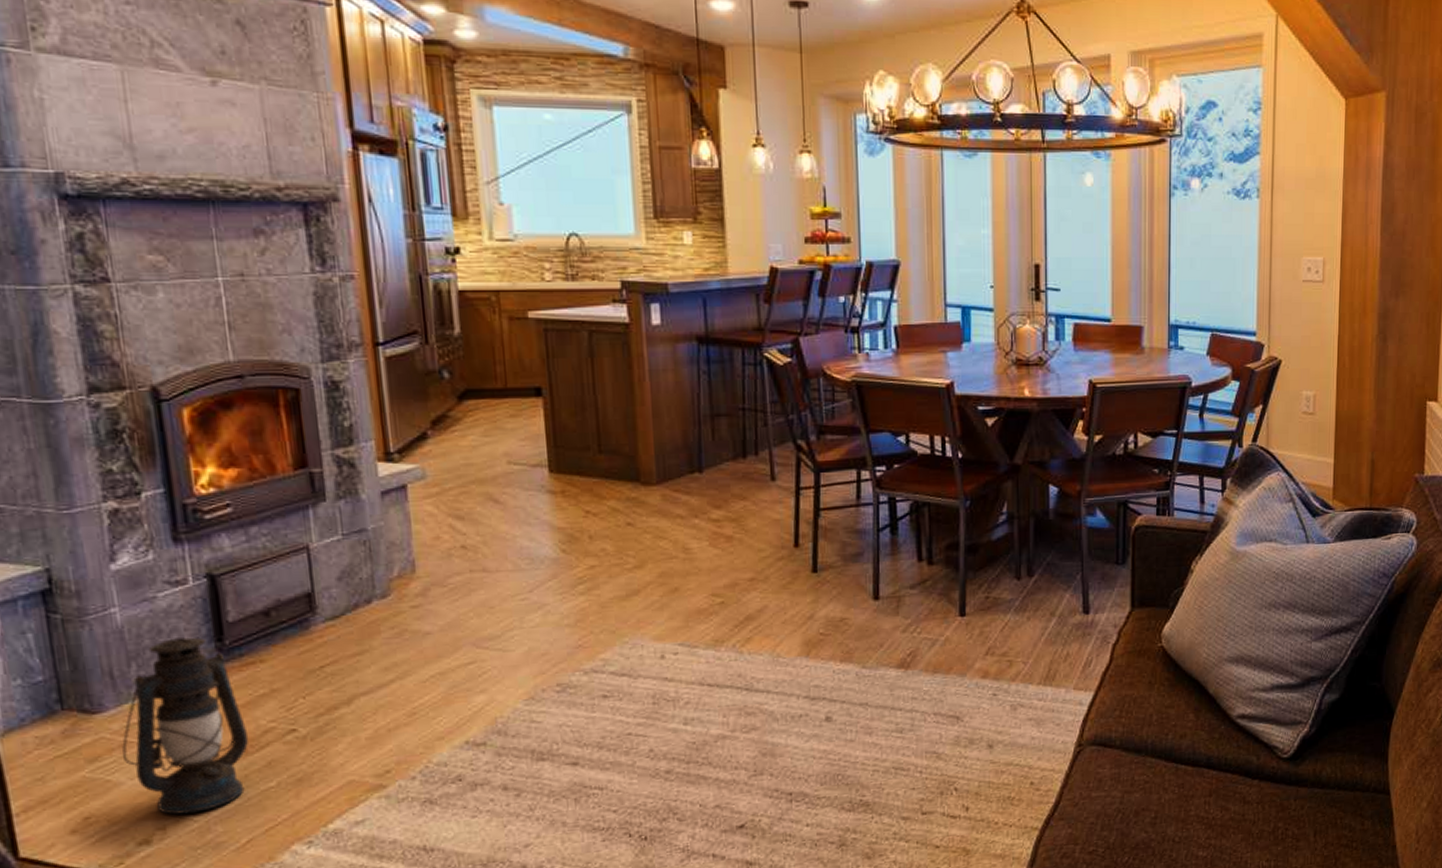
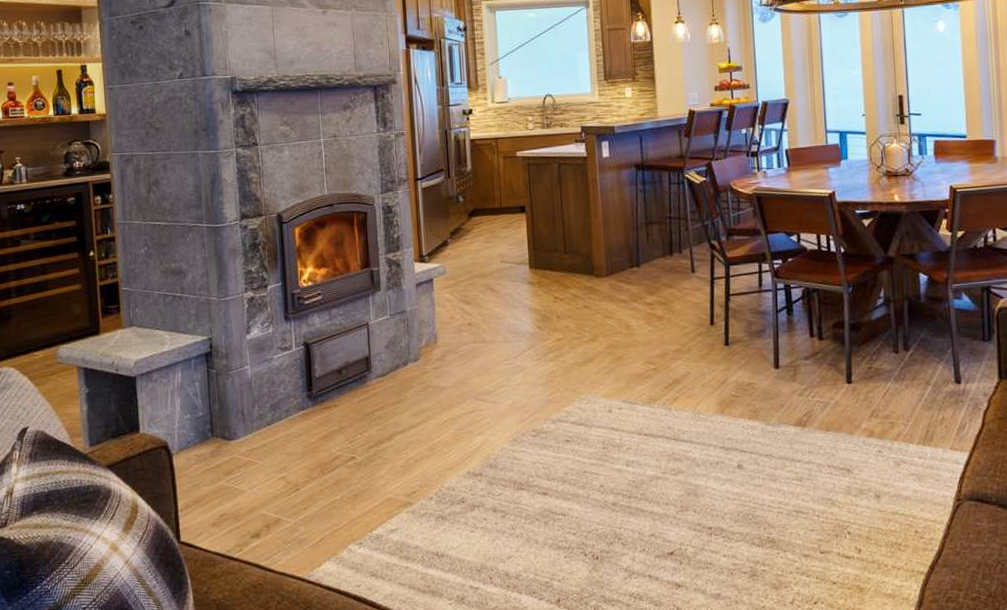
lantern: present [122,637,249,815] -> none [246,387,325,516]

